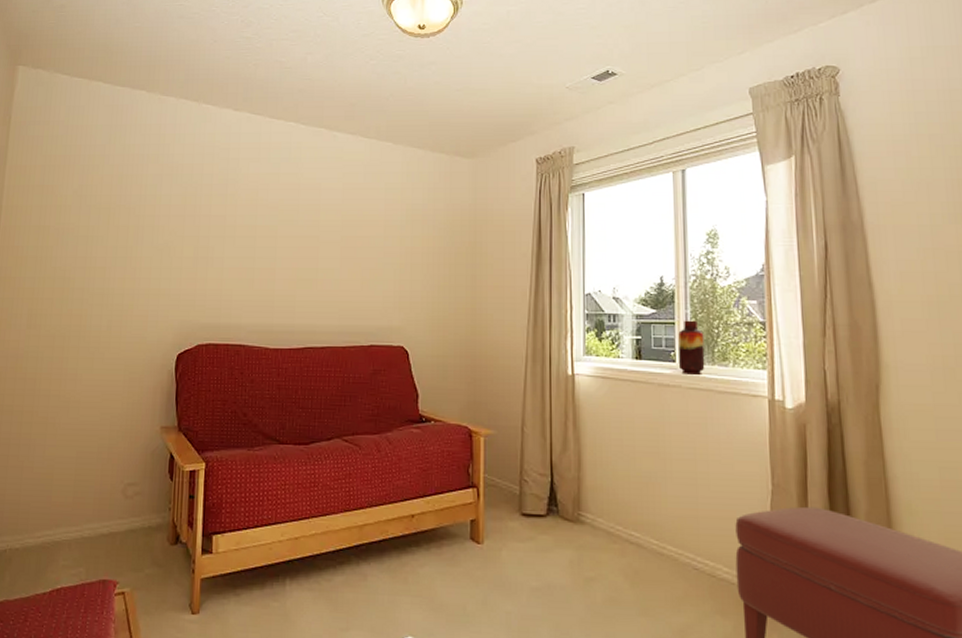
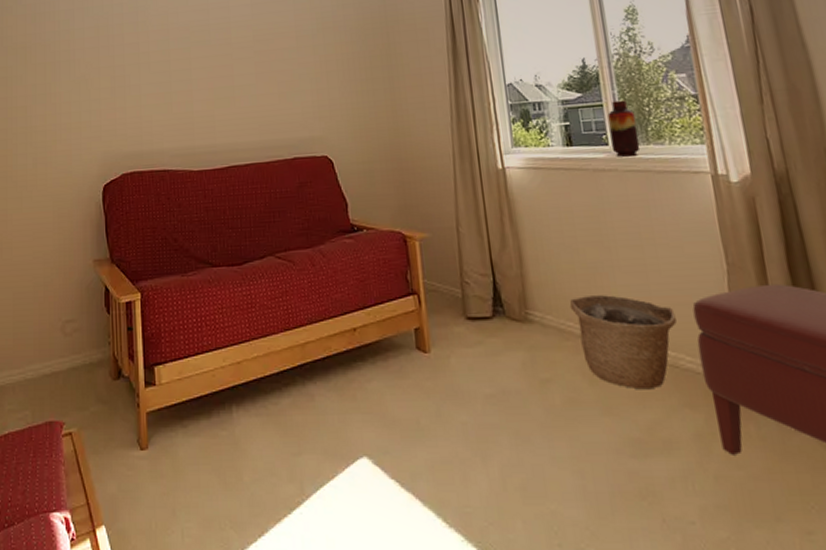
basket: none [620,503,719,595] -> present [569,295,677,390]

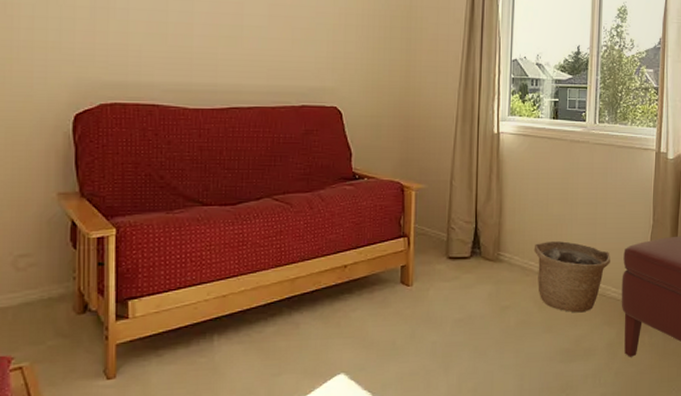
vase: present [607,100,640,158] -> none [587,85,610,133]

